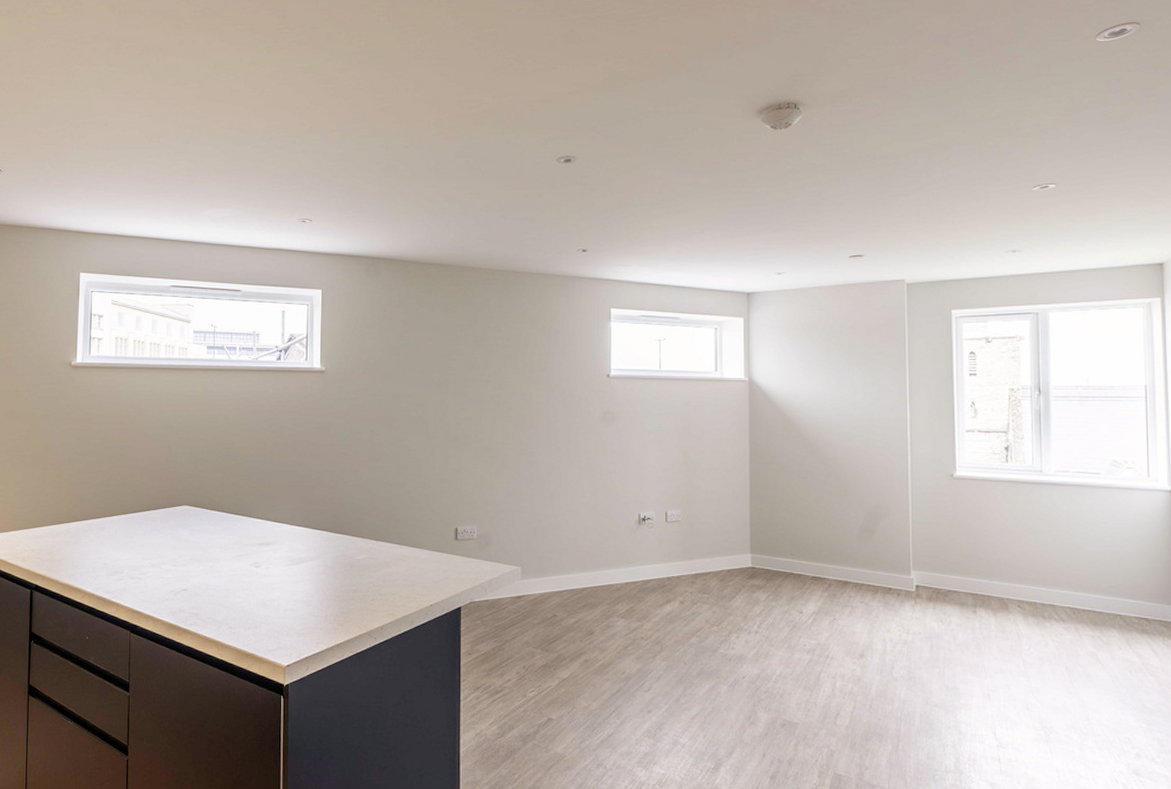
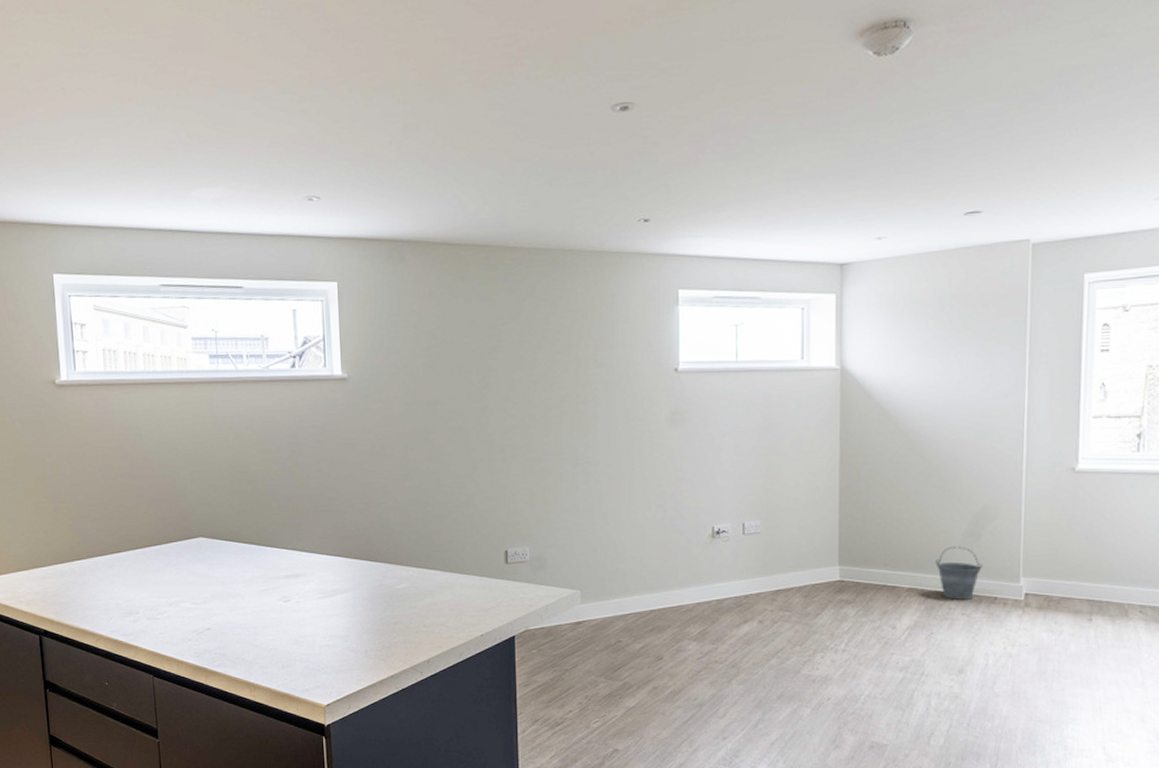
bucket: none [836,540,877,589] -> present [935,546,982,600]

